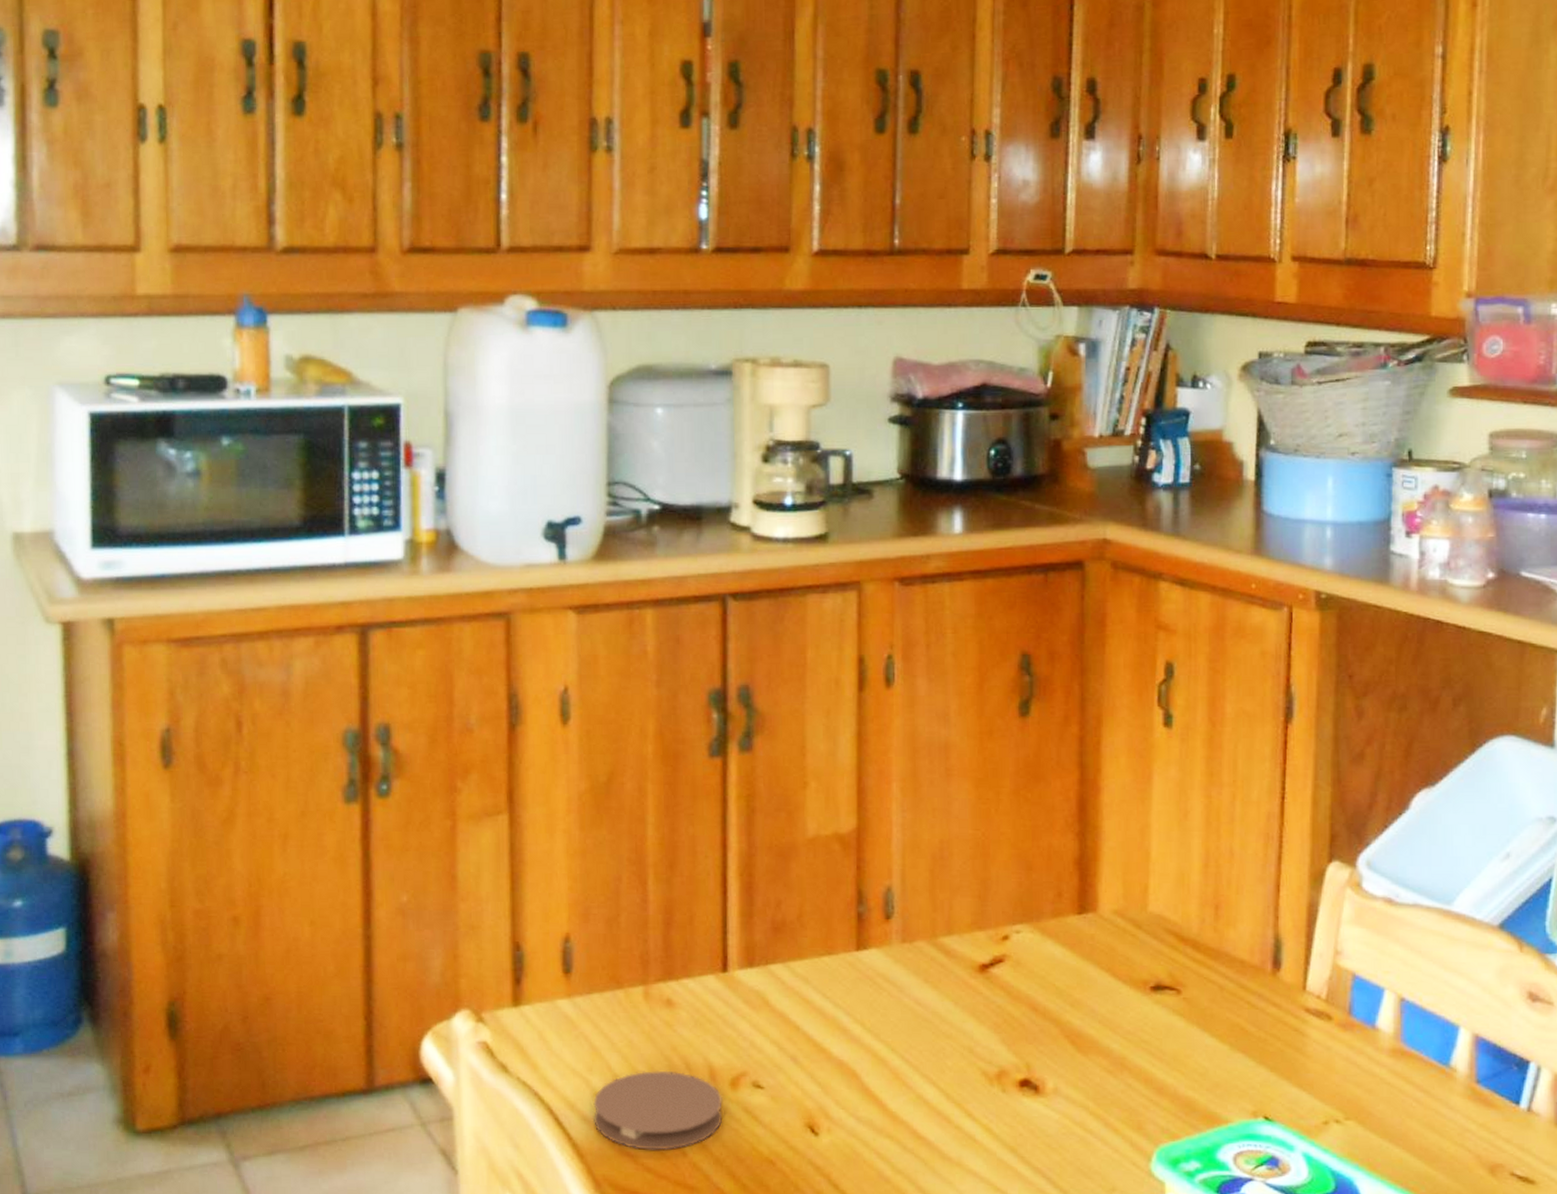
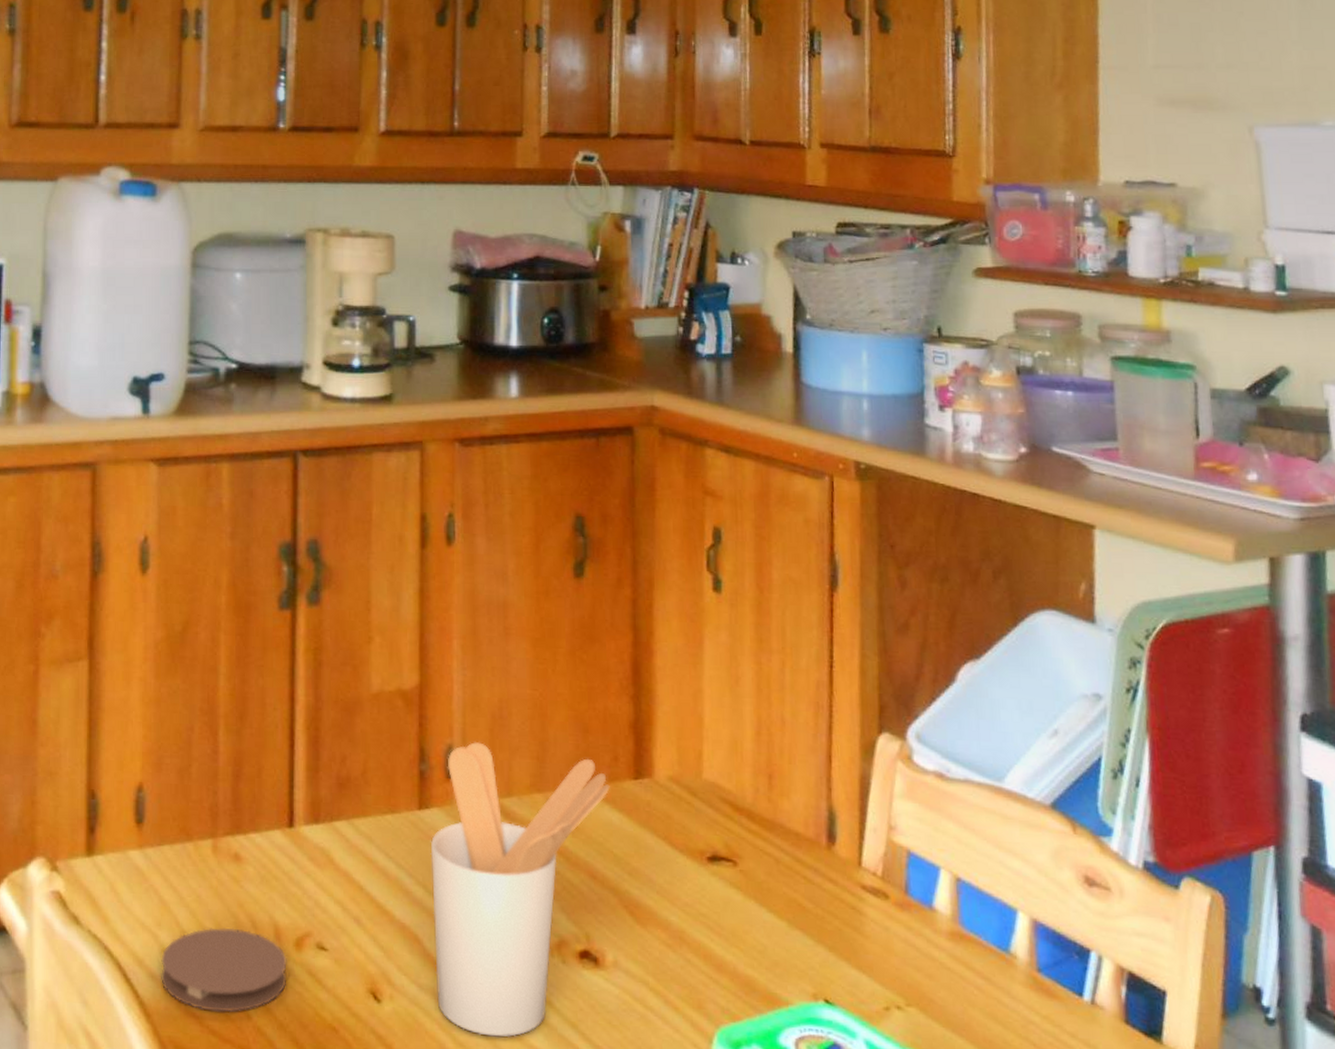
utensil holder: none [868,883,1053,1163] -> present [430,742,610,1037]

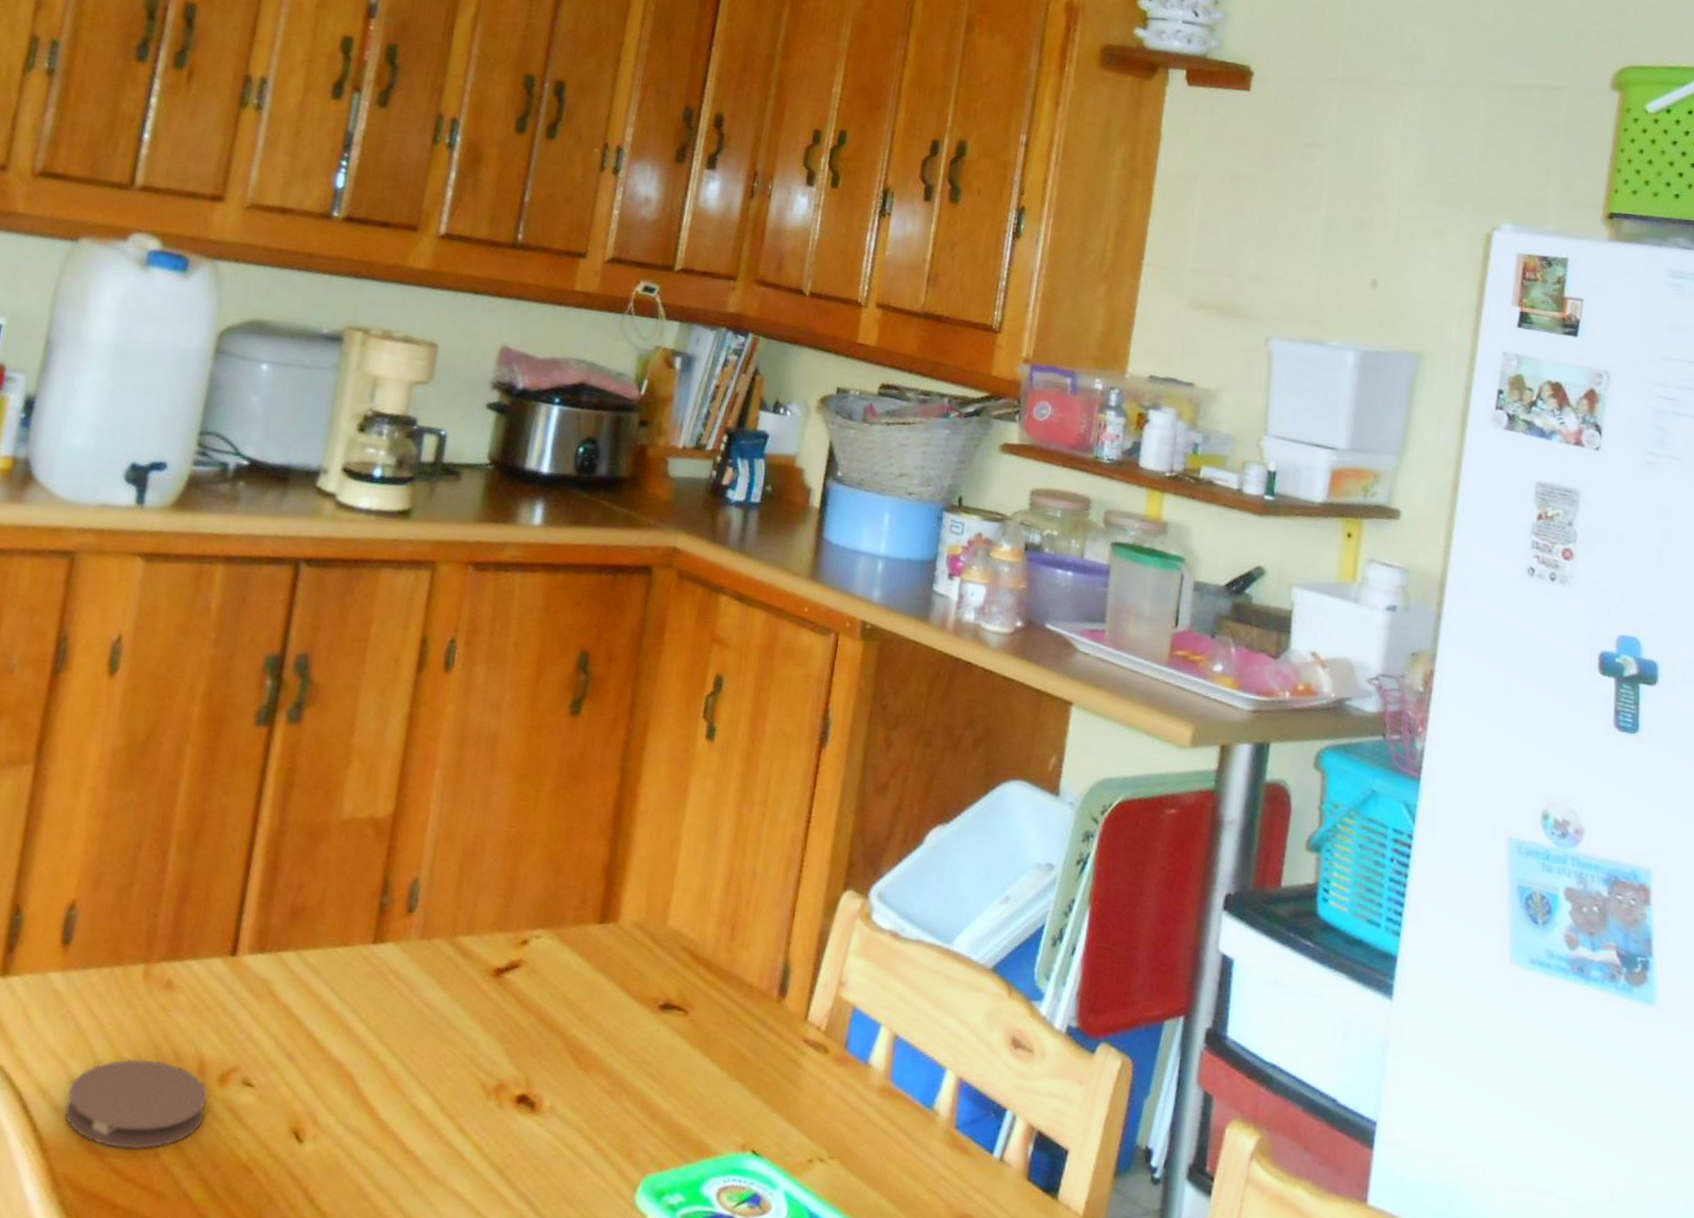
utensil holder: present [430,742,610,1037] -> none [363,876,574,1182]

